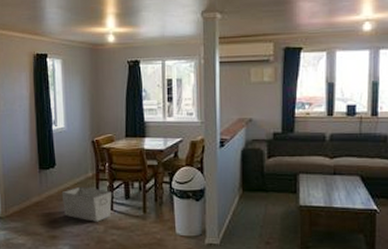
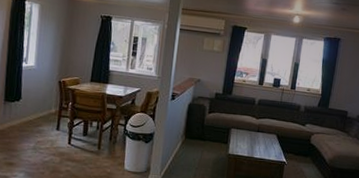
storage bin: present [61,186,112,222] -> none [23,120,72,154]

